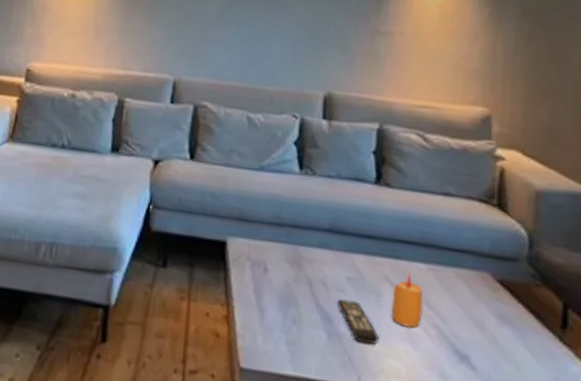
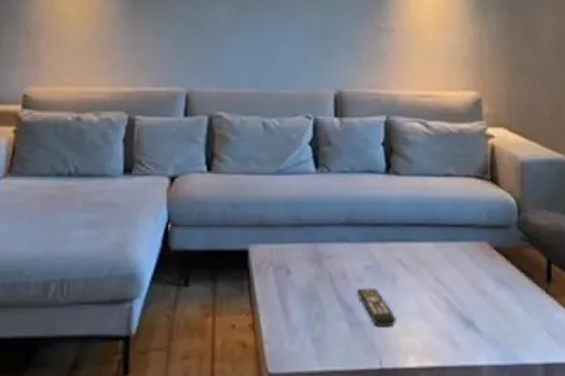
candle: present [391,272,424,328] -> none [405,253,433,304]

